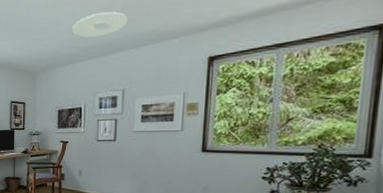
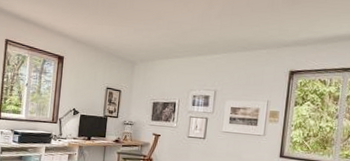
ceiling light: present [73,11,128,37] -> none [173,14,224,36]

